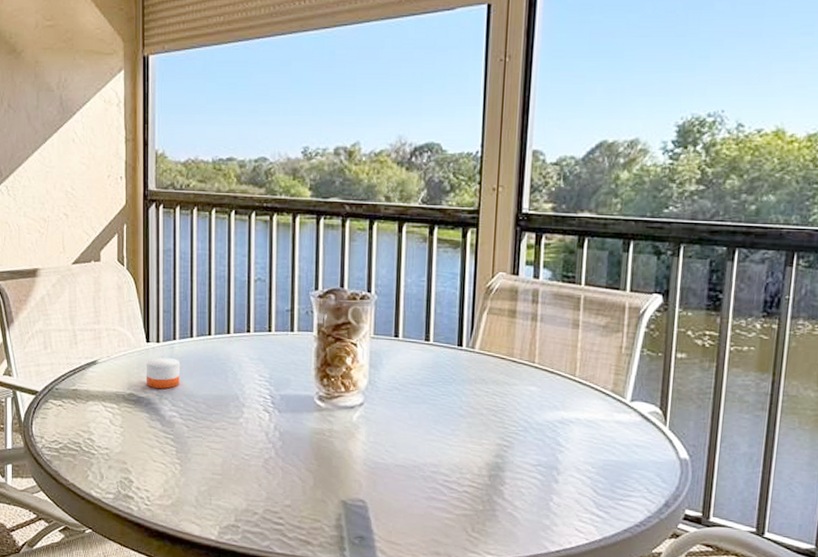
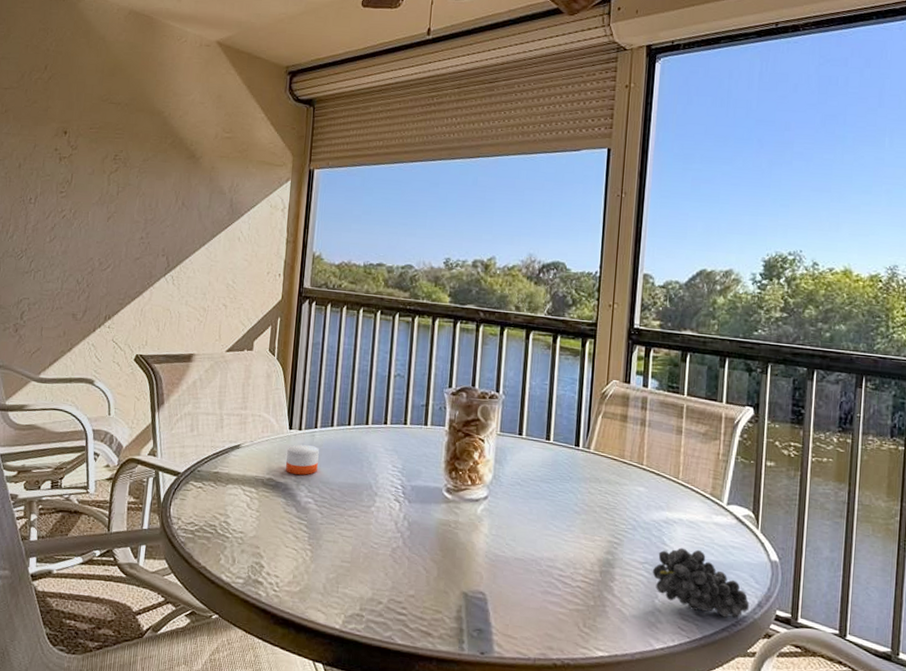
fruit: none [546,448,655,519] -> present [652,547,750,618]

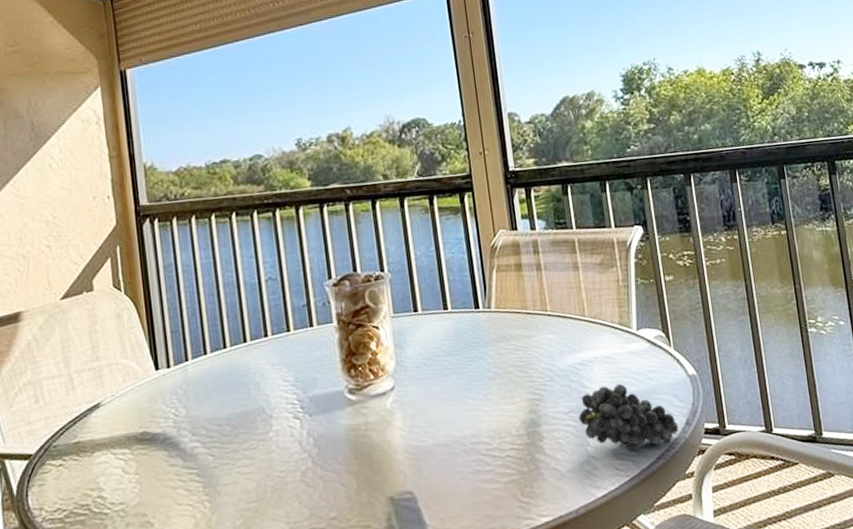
candle: present [286,444,319,475] -> none [158,382,198,421]

